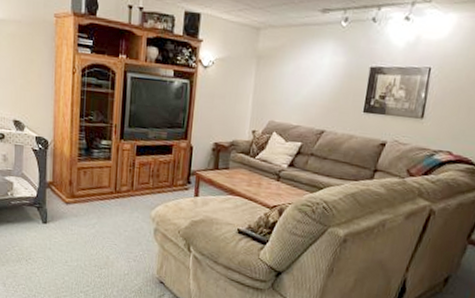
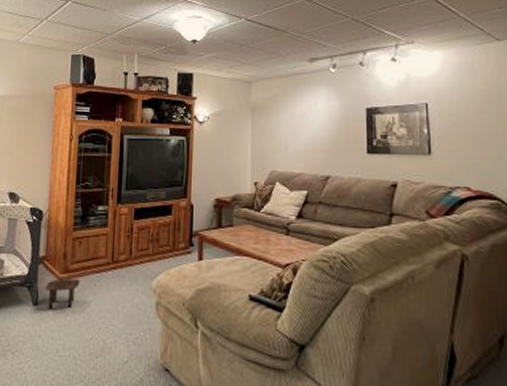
side table: none [52,202,86,228] -> present [44,278,80,310]

